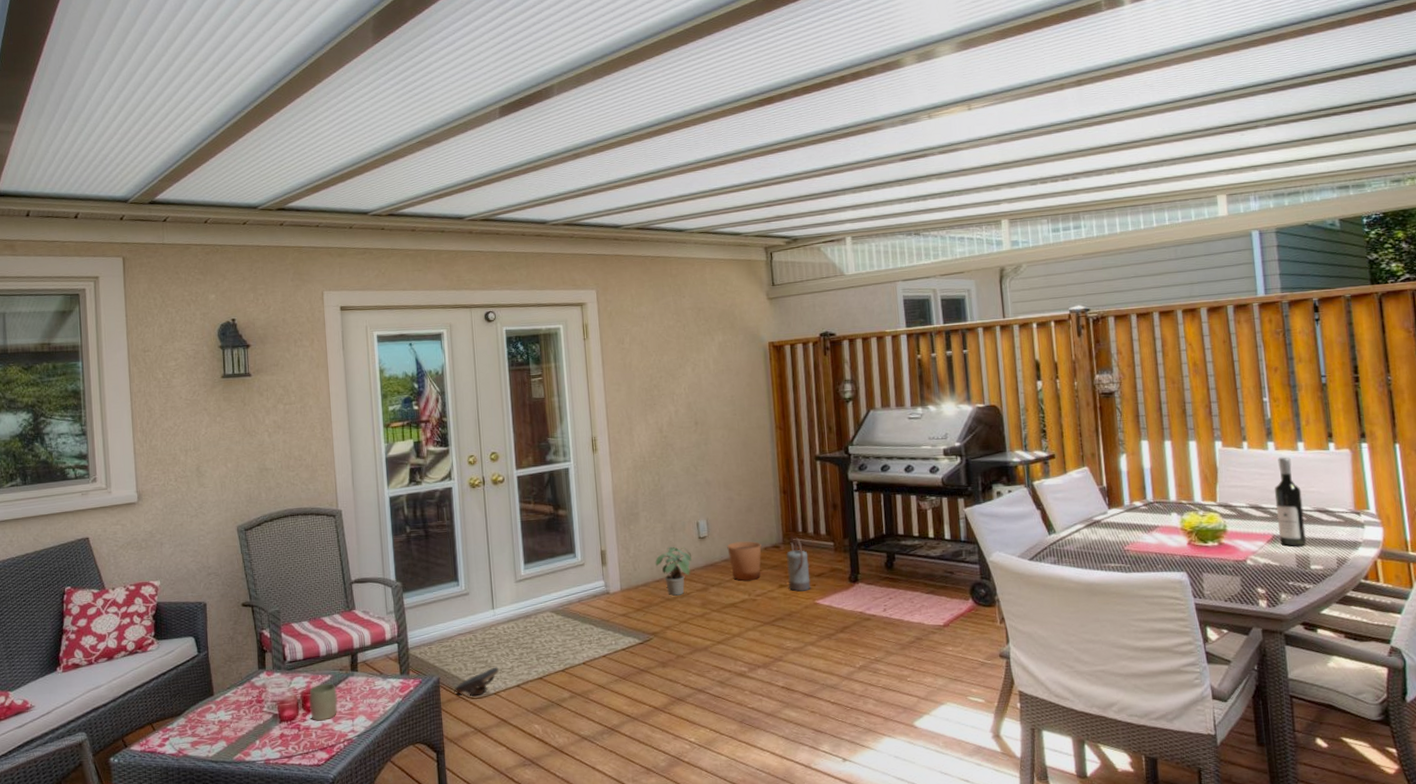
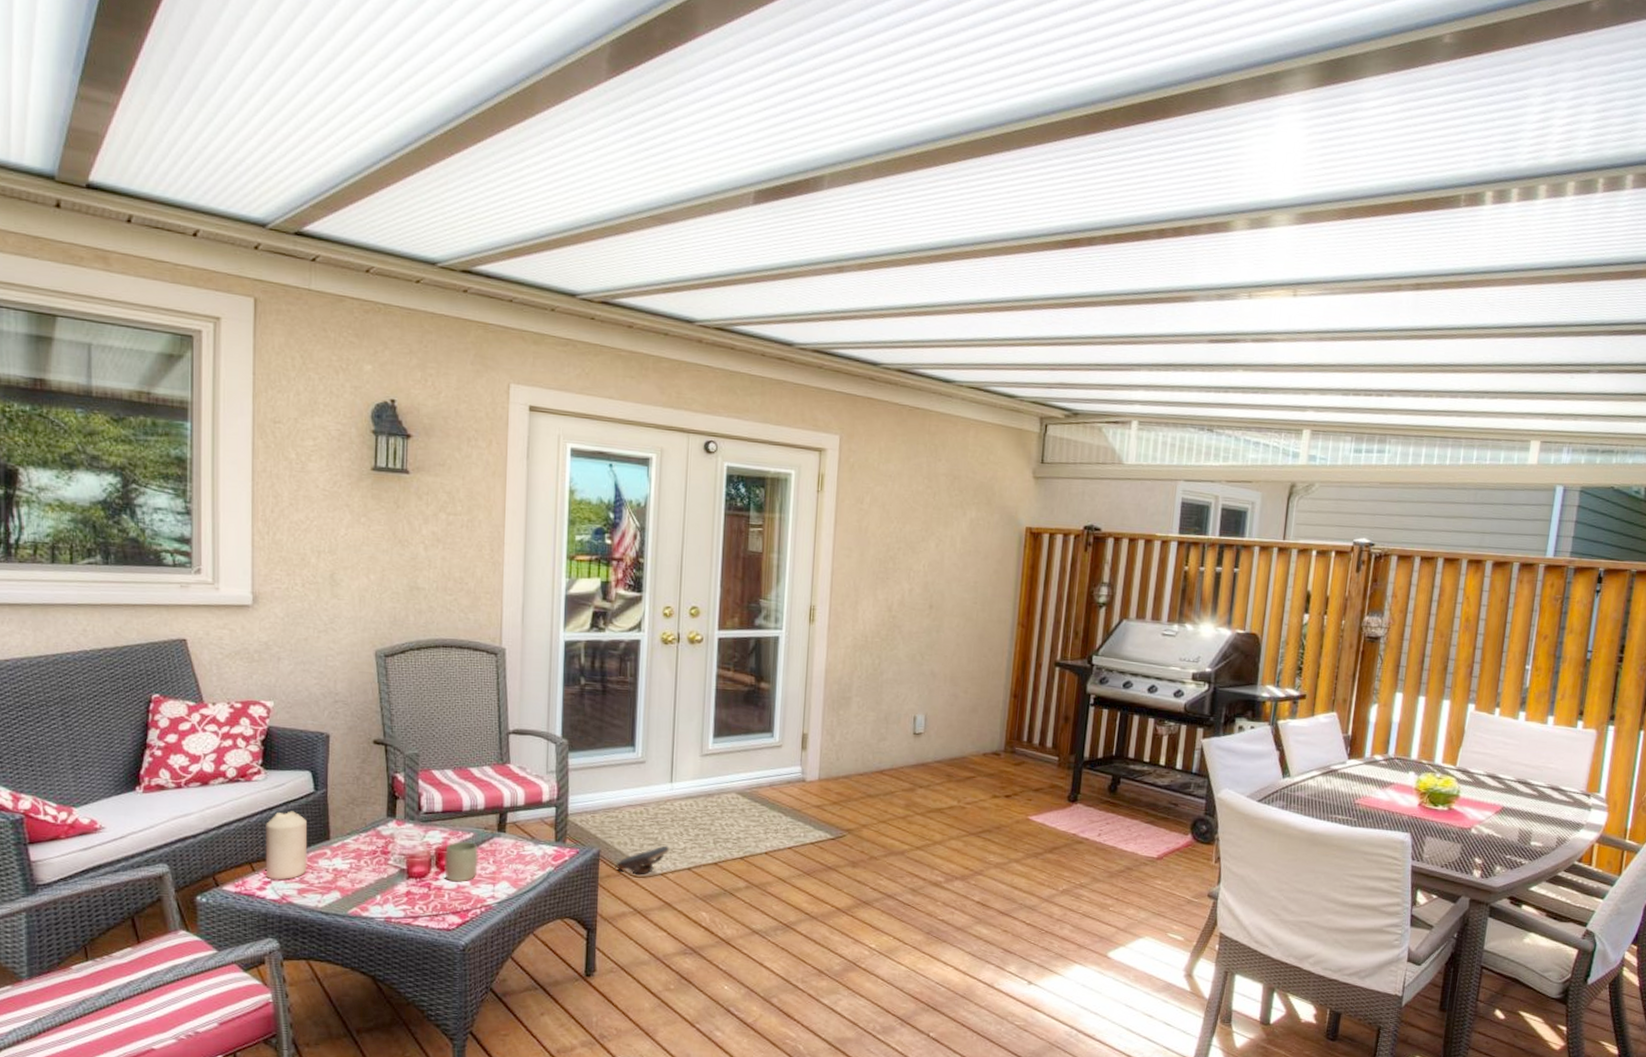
candle: none [161,673,197,737] -> present [265,811,308,880]
potted plant: present [655,546,692,596] -> none [861,739,902,793]
planter: present [727,541,762,581] -> none [943,743,981,787]
watering can: present [786,537,811,592] -> none [1002,747,1029,805]
bottle: present [1274,457,1307,547] -> none [1507,728,1540,821]

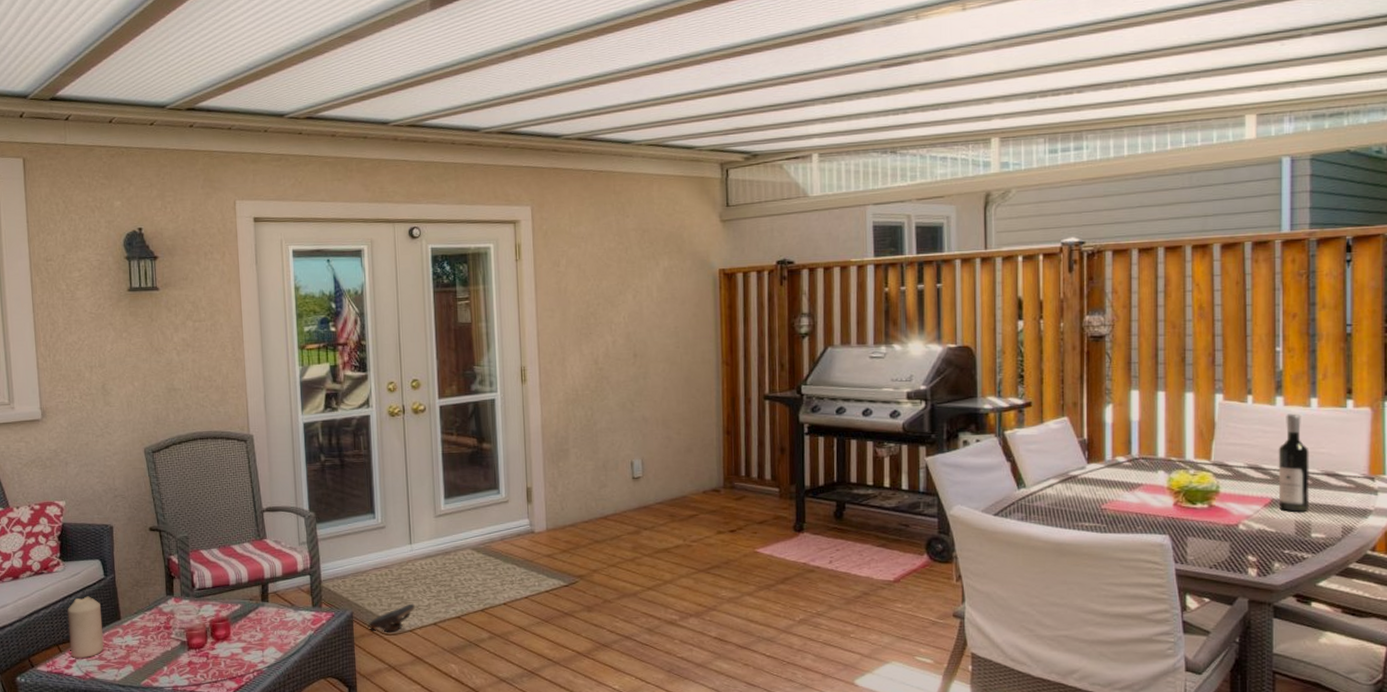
mug: present [444,841,479,882] -> none [217,612,248,650]
bottle: none [1507,728,1540,821] -> present [1278,413,1310,512]

